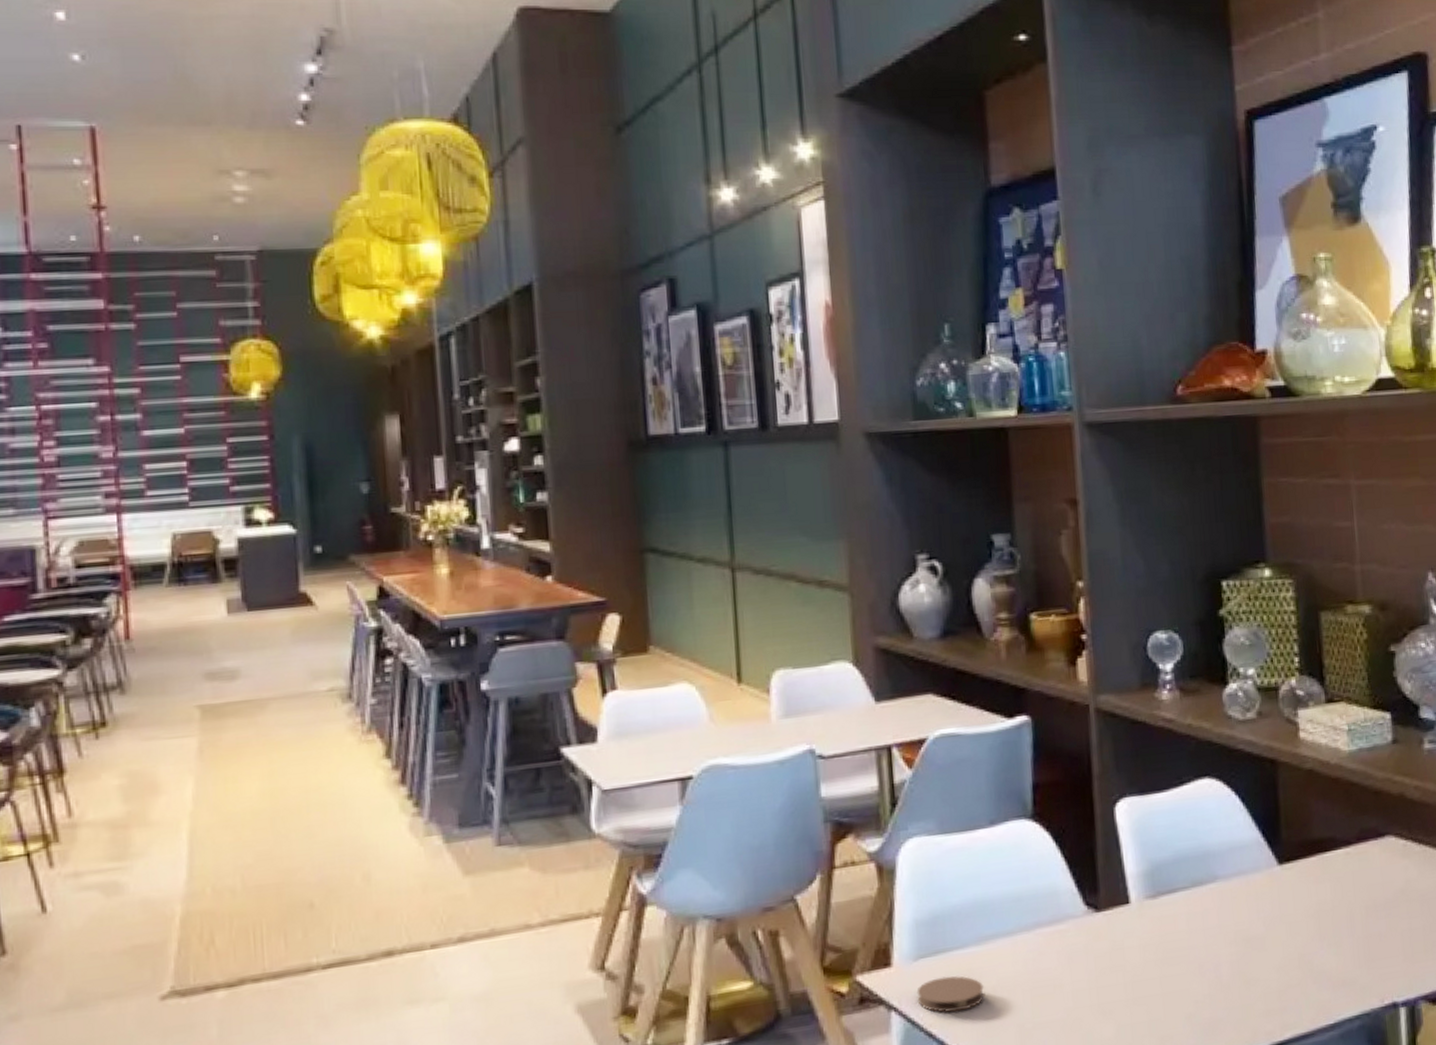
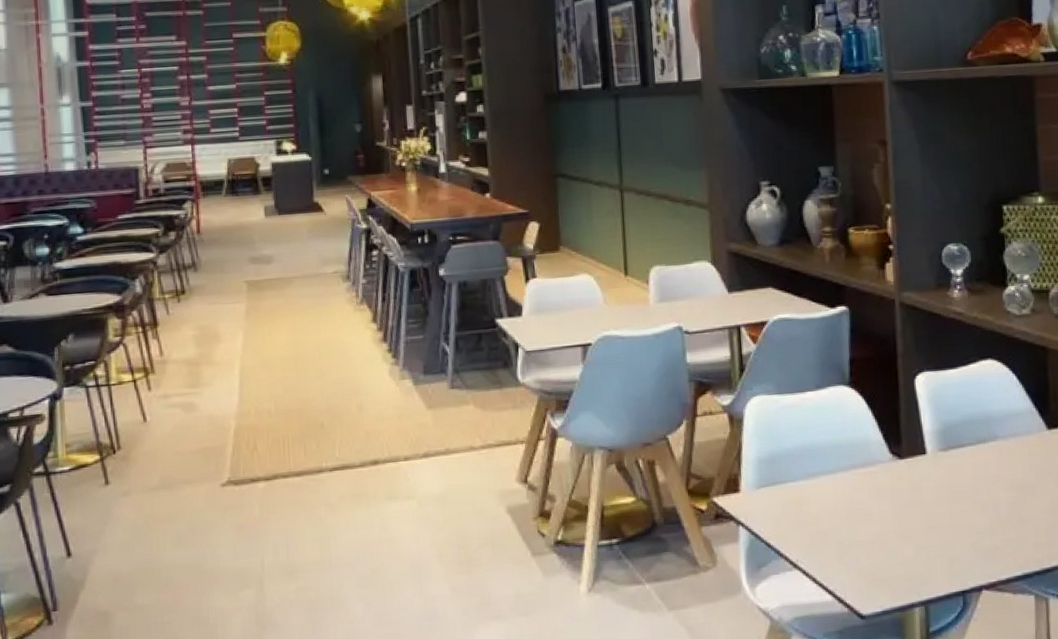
coaster: present [916,976,985,1013] -> none [759,502,811,529]

